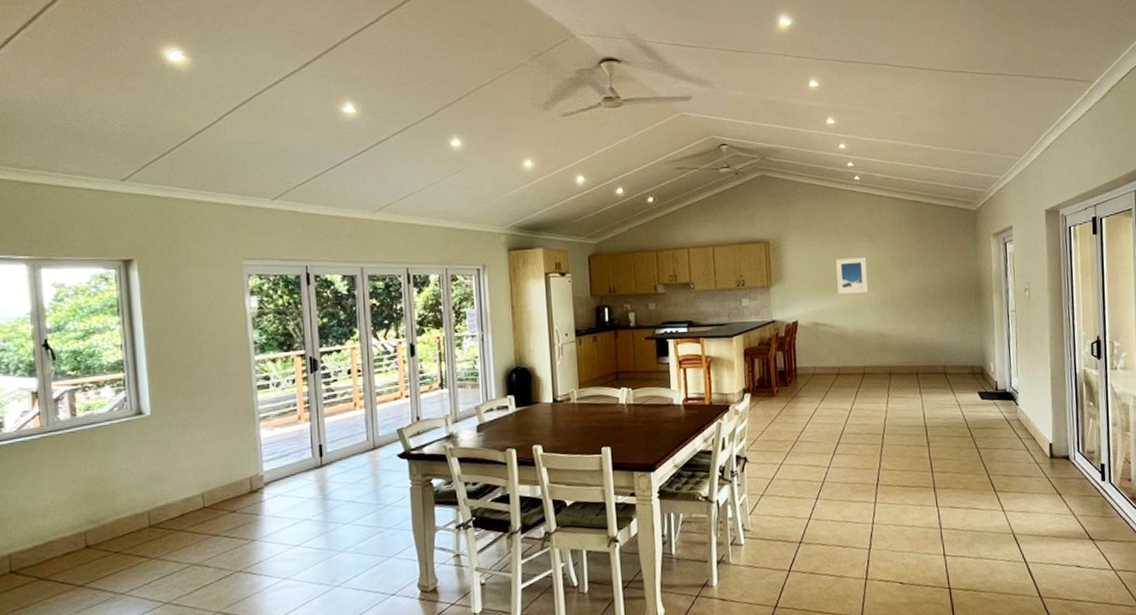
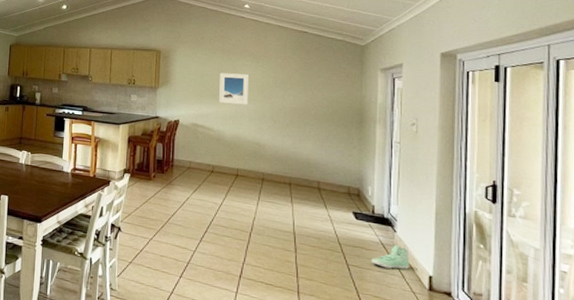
sneaker: none [998,418,1033,444] -> present [371,245,410,270]

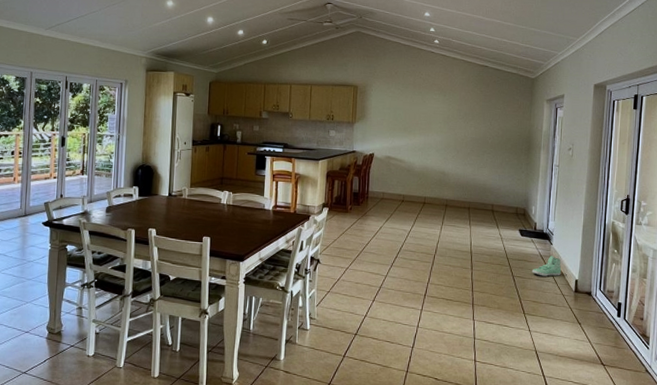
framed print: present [219,72,250,105] -> none [410,106,437,137]

